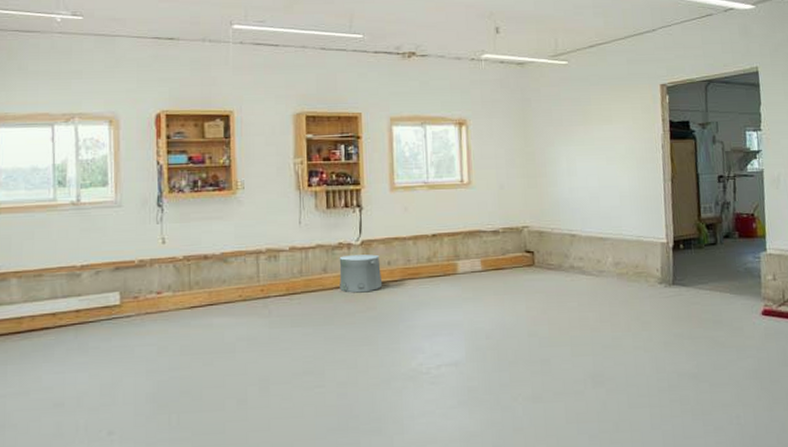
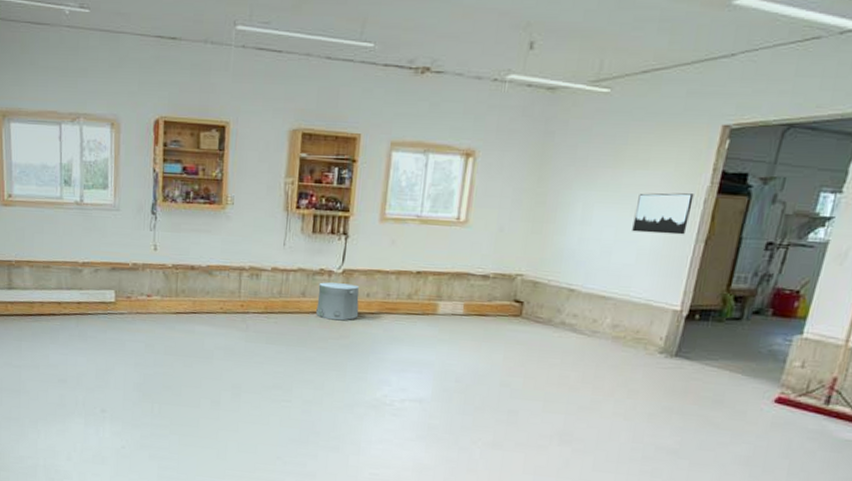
wall art: none [610,141,654,178] -> present [632,193,694,235]

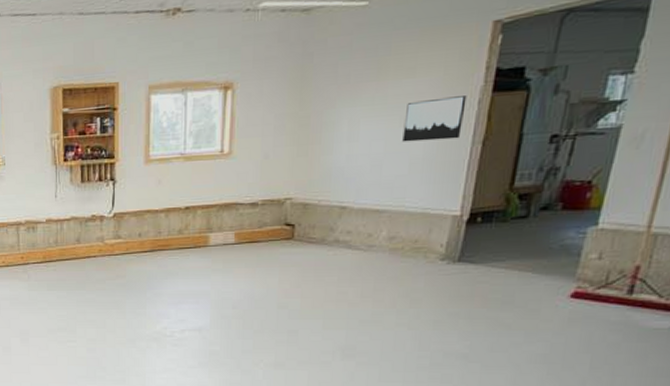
trash can: present [316,282,359,321] -> none [92,226,133,262]

